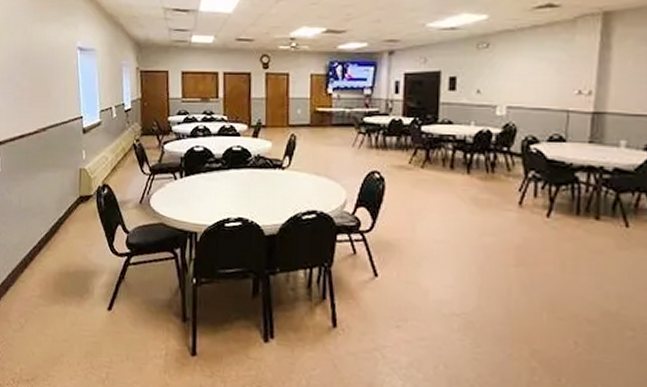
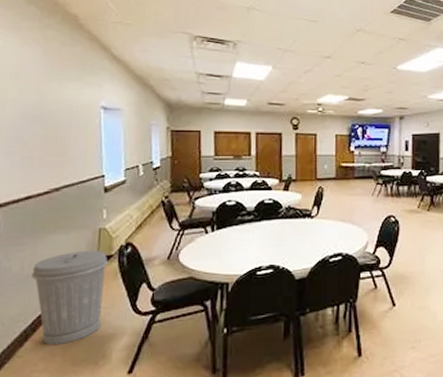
trash can: none [28,189,88,275] -> present [32,250,108,346]

